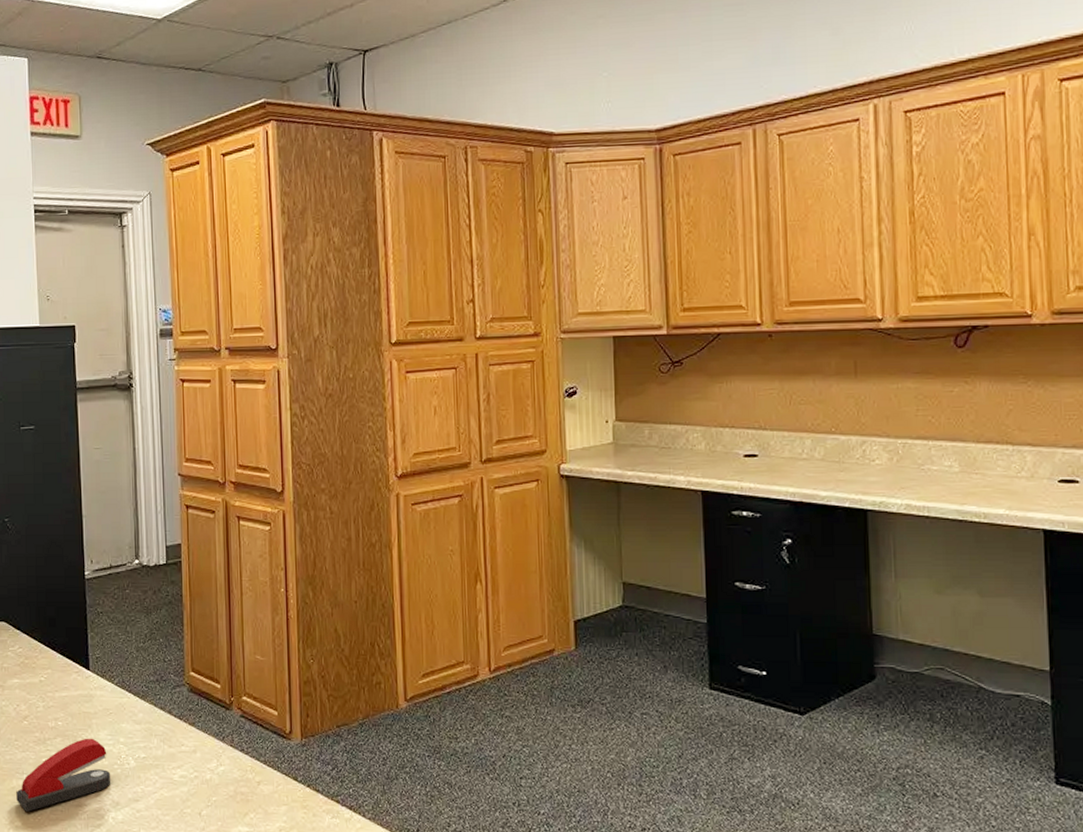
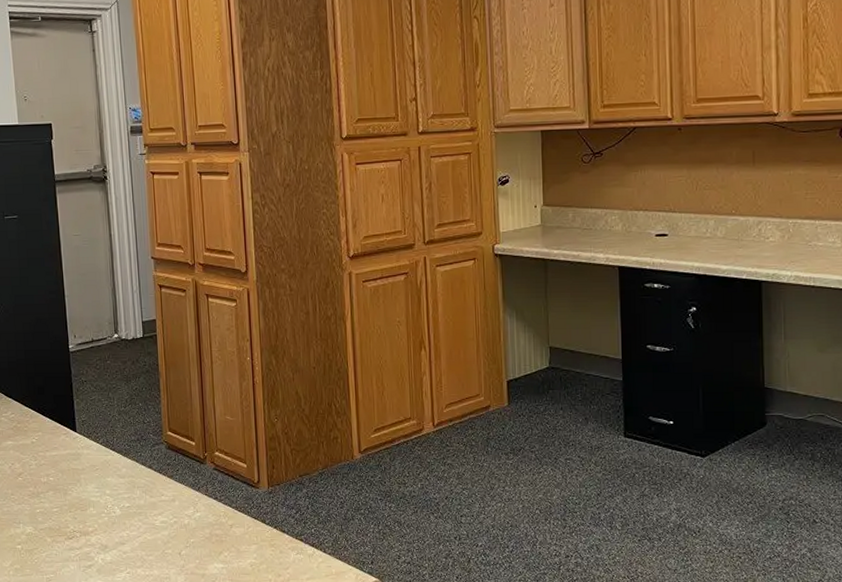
stapler: present [16,738,111,812] -> none [14,491,100,556]

